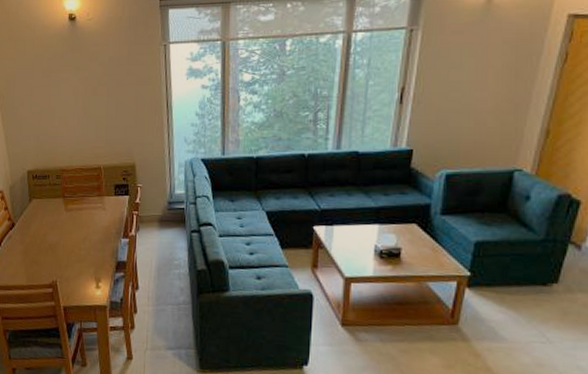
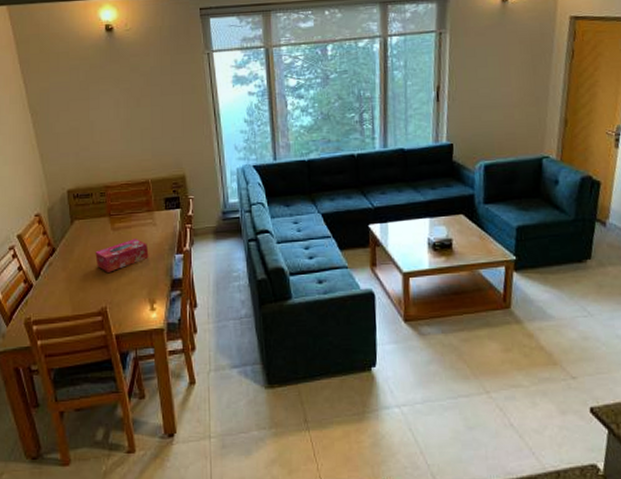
tissue box: none [49,221,97,250] -> present [95,239,149,272]

